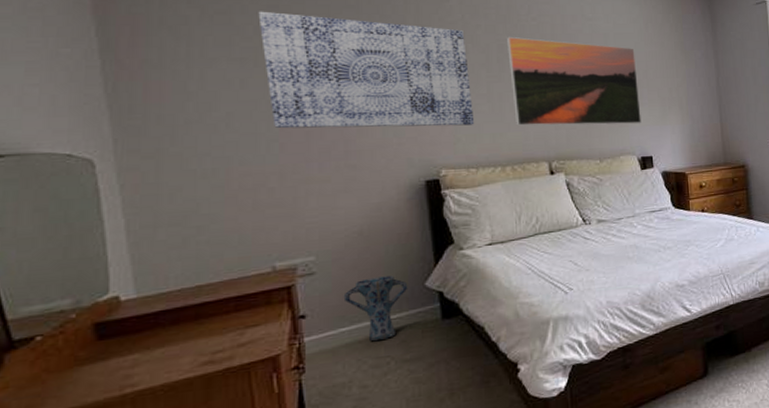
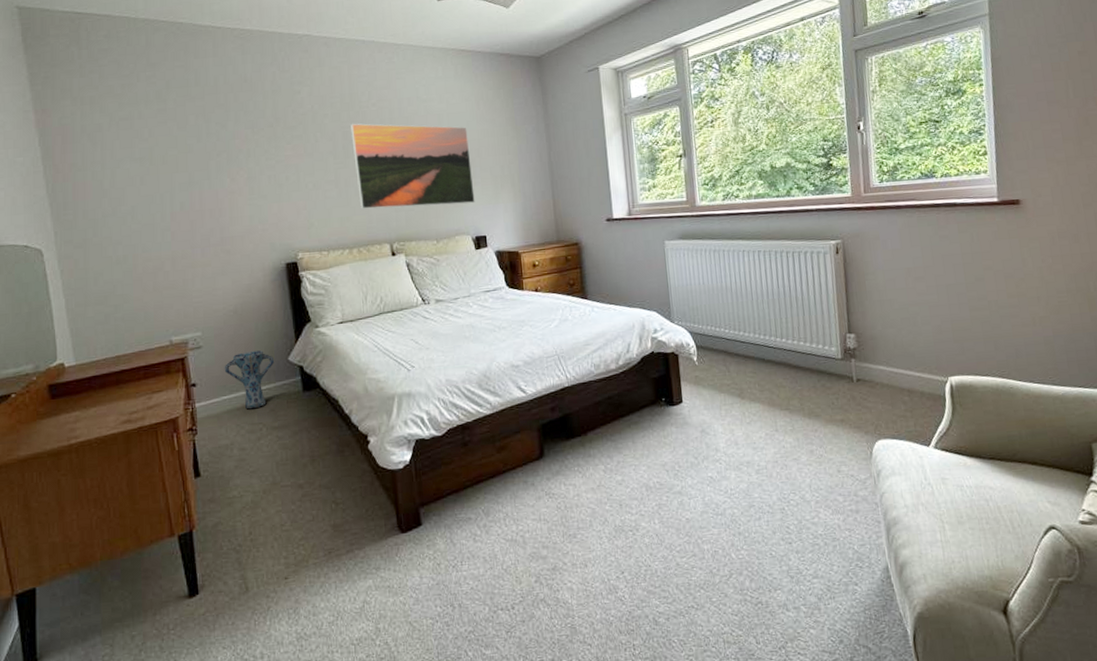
wall art: present [258,11,475,129] -> none [151,115,325,219]

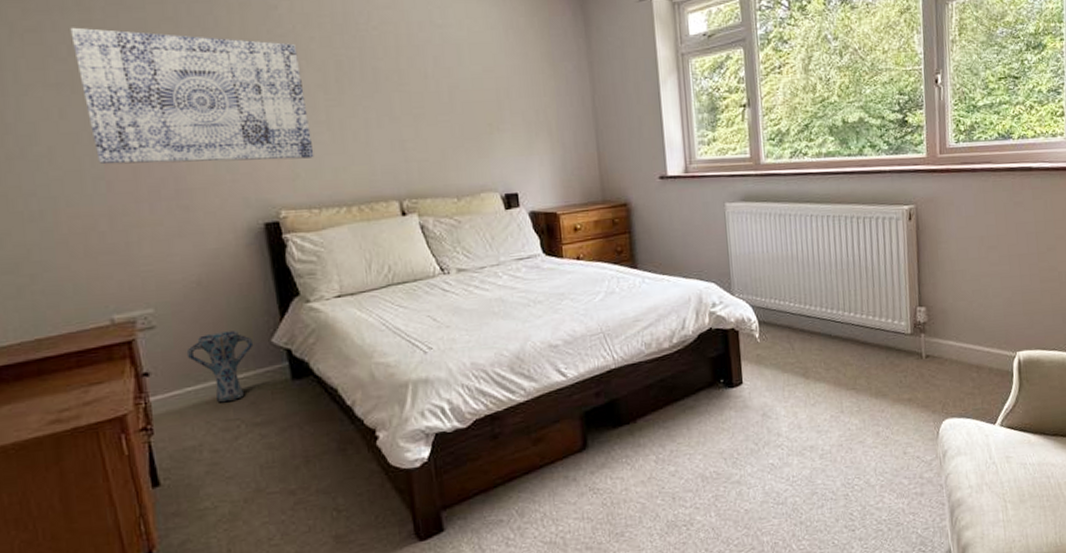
wall art: none [151,115,325,219] -> present [70,27,314,165]
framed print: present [351,123,475,209] -> none [345,50,504,158]

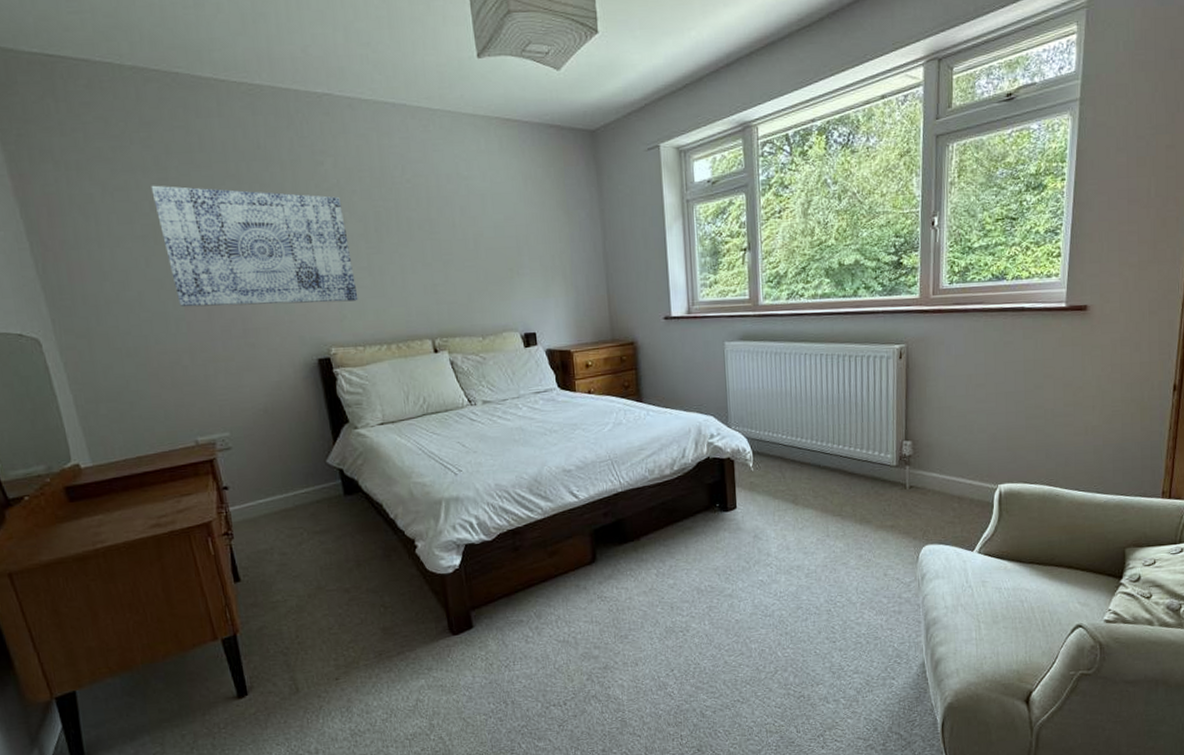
vase: present [186,331,254,403] -> none [257,452,312,514]

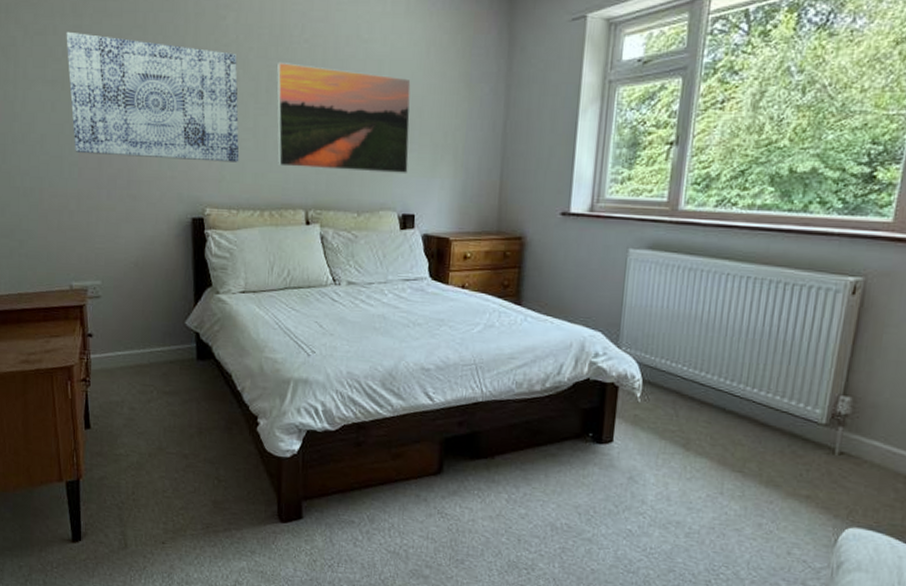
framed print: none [383,202,524,301] -> present [277,61,411,175]

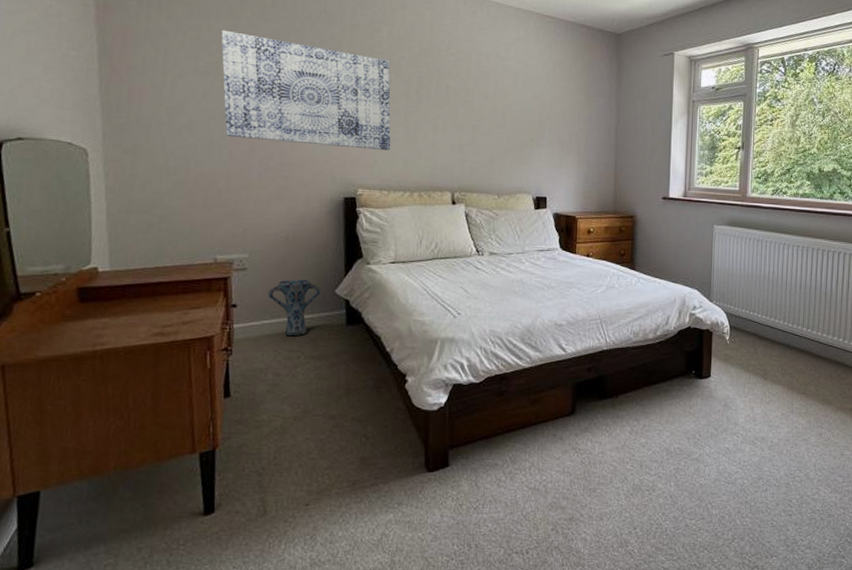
vase: none [120,308,171,370] -> present [267,279,321,337]
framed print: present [277,61,411,175] -> none [426,69,542,165]

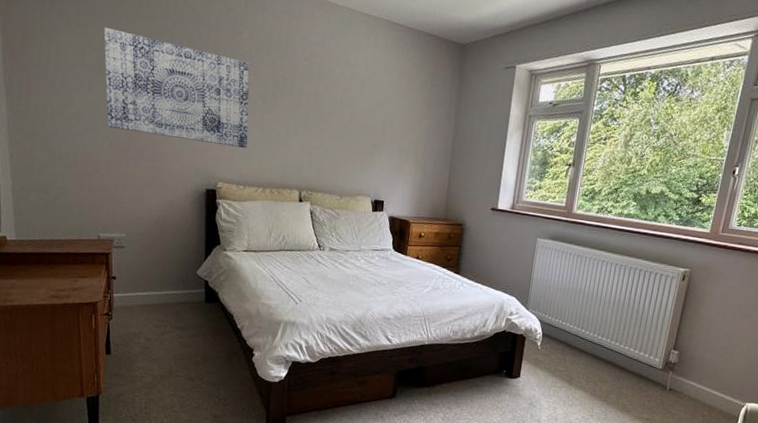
vase: present [267,279,321,337] -> none [141,259,185,309]

